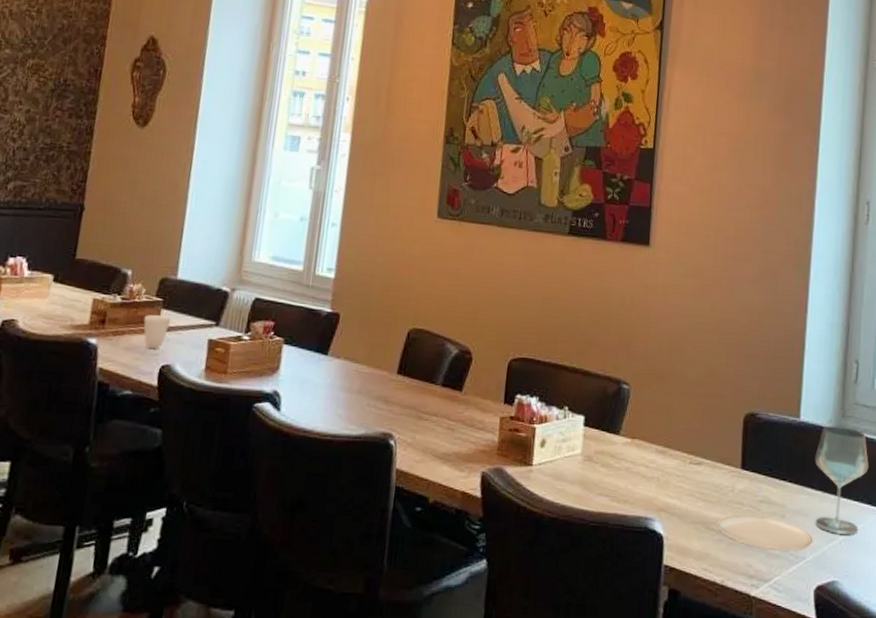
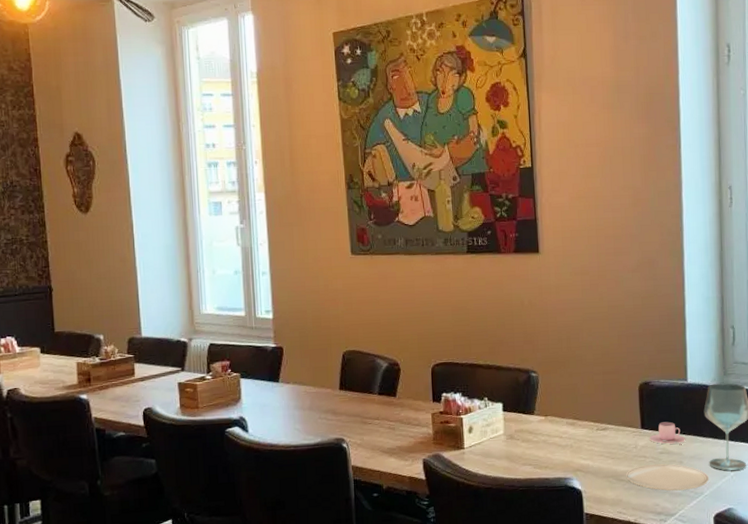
cup: present [143,314,170,349] -> none [121,368,144,397]
teacup: none [749,464,792,495] -> present [649,421,686,445]

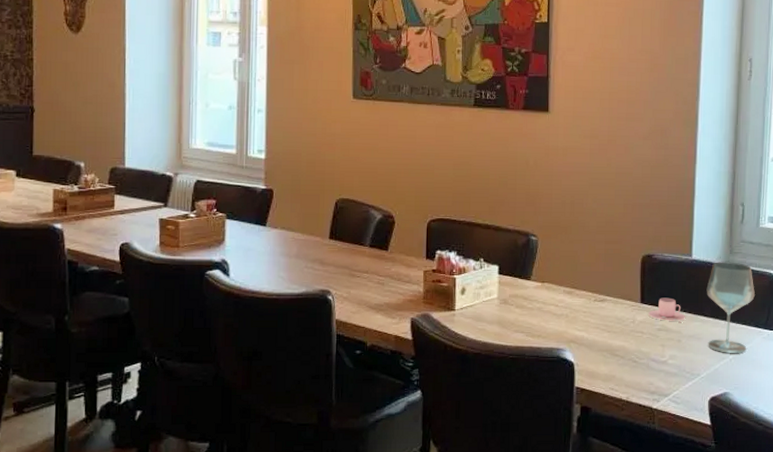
plate: present [626,463,710,491] -> none [621,340,707,370]

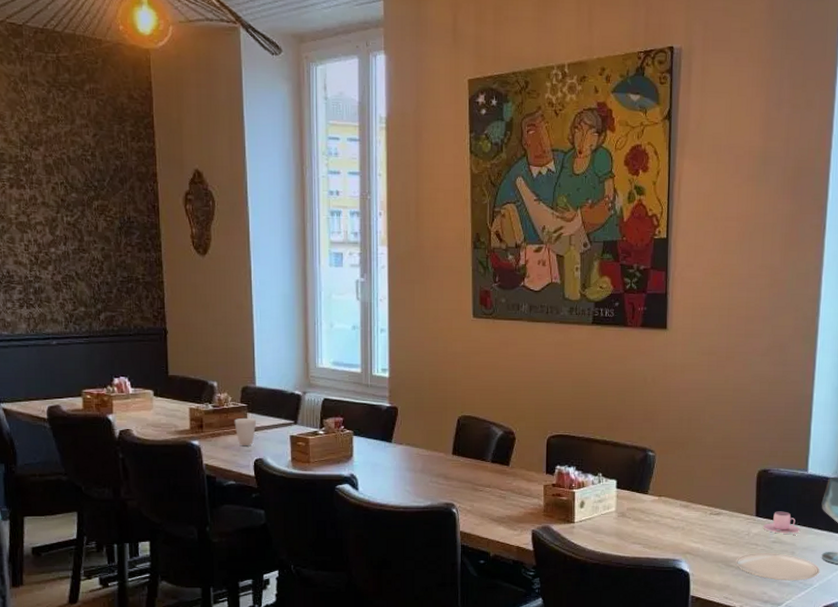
cup: none [100,199,123,230] -> present [234,417,256,447]
plate: none [621,340,707,370] -> present [736,552,820,581]

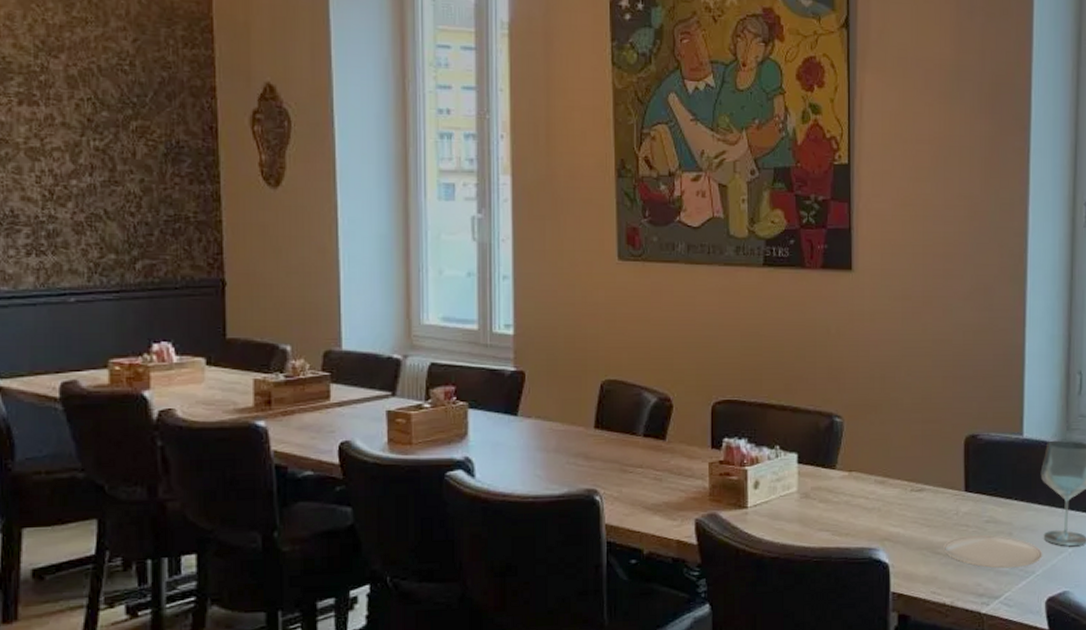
cup: present [234,417,256,447] -> none [313,389,341,426]
teacup: present [763,511,801,536] -> none [974,484,1018,513]

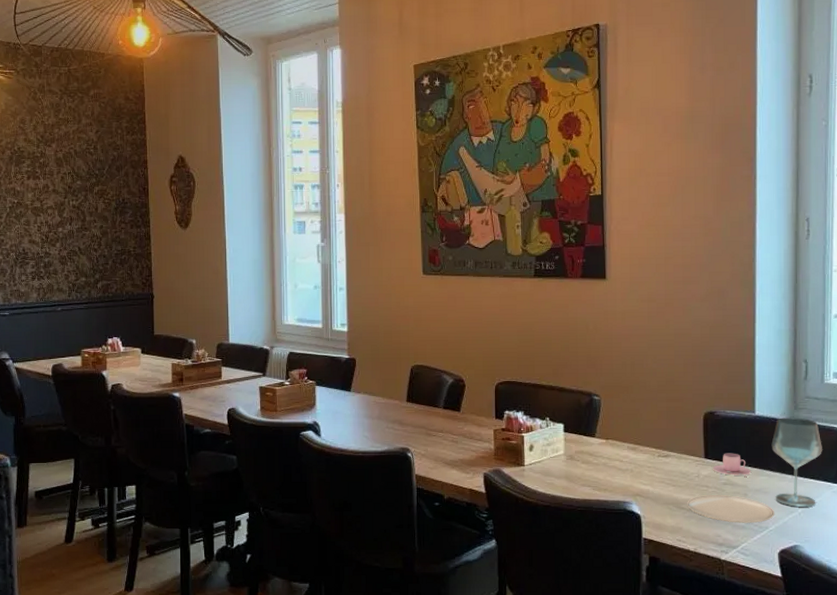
teacup: none [974,484,1018,513] -> present [713,453,752,478]

